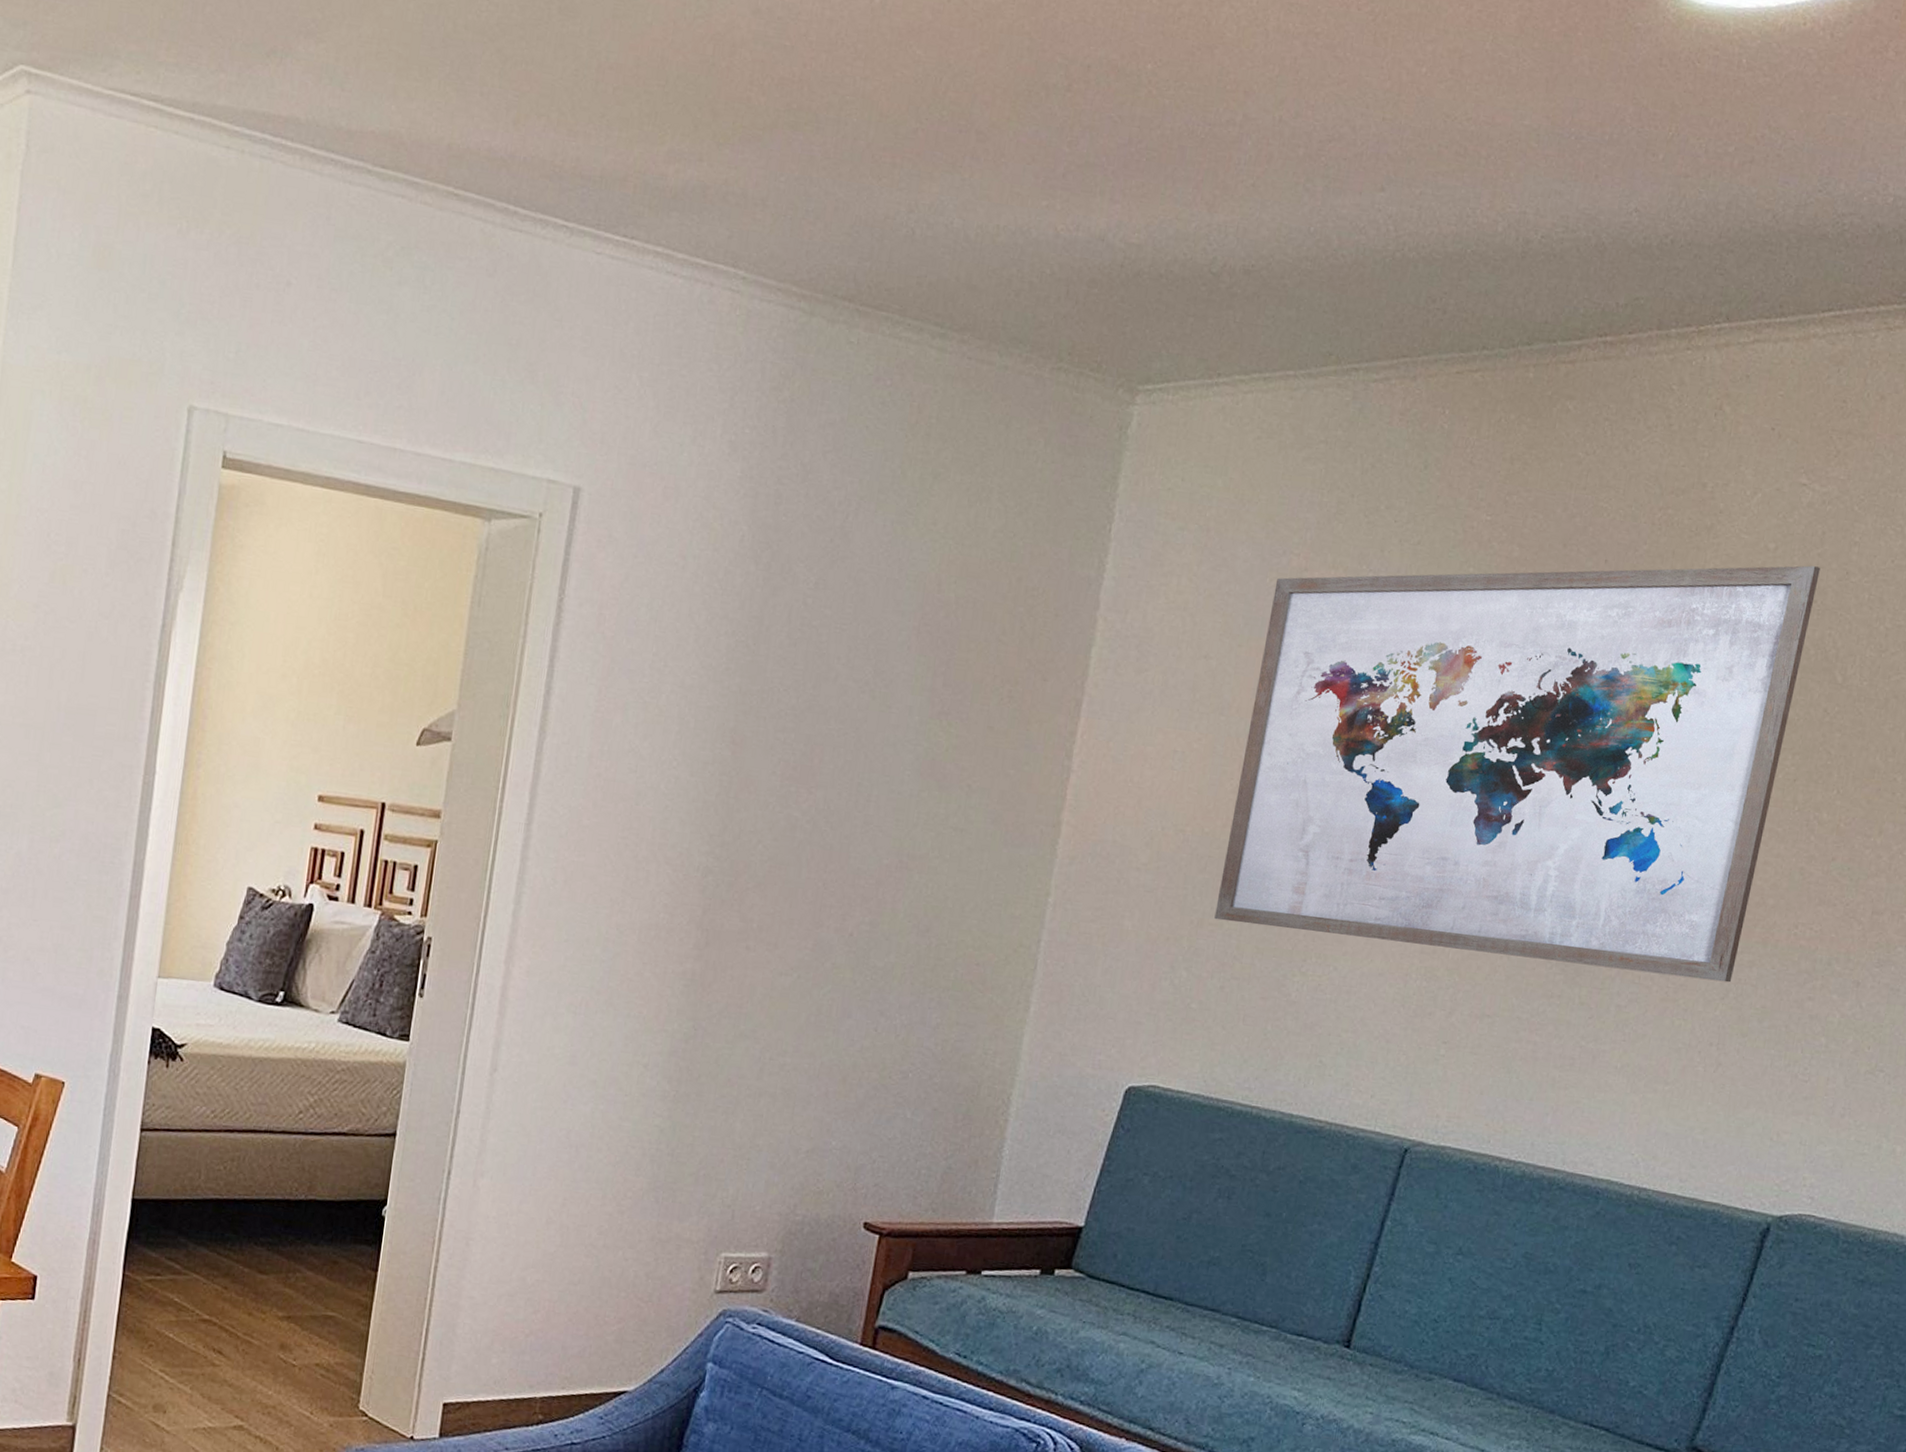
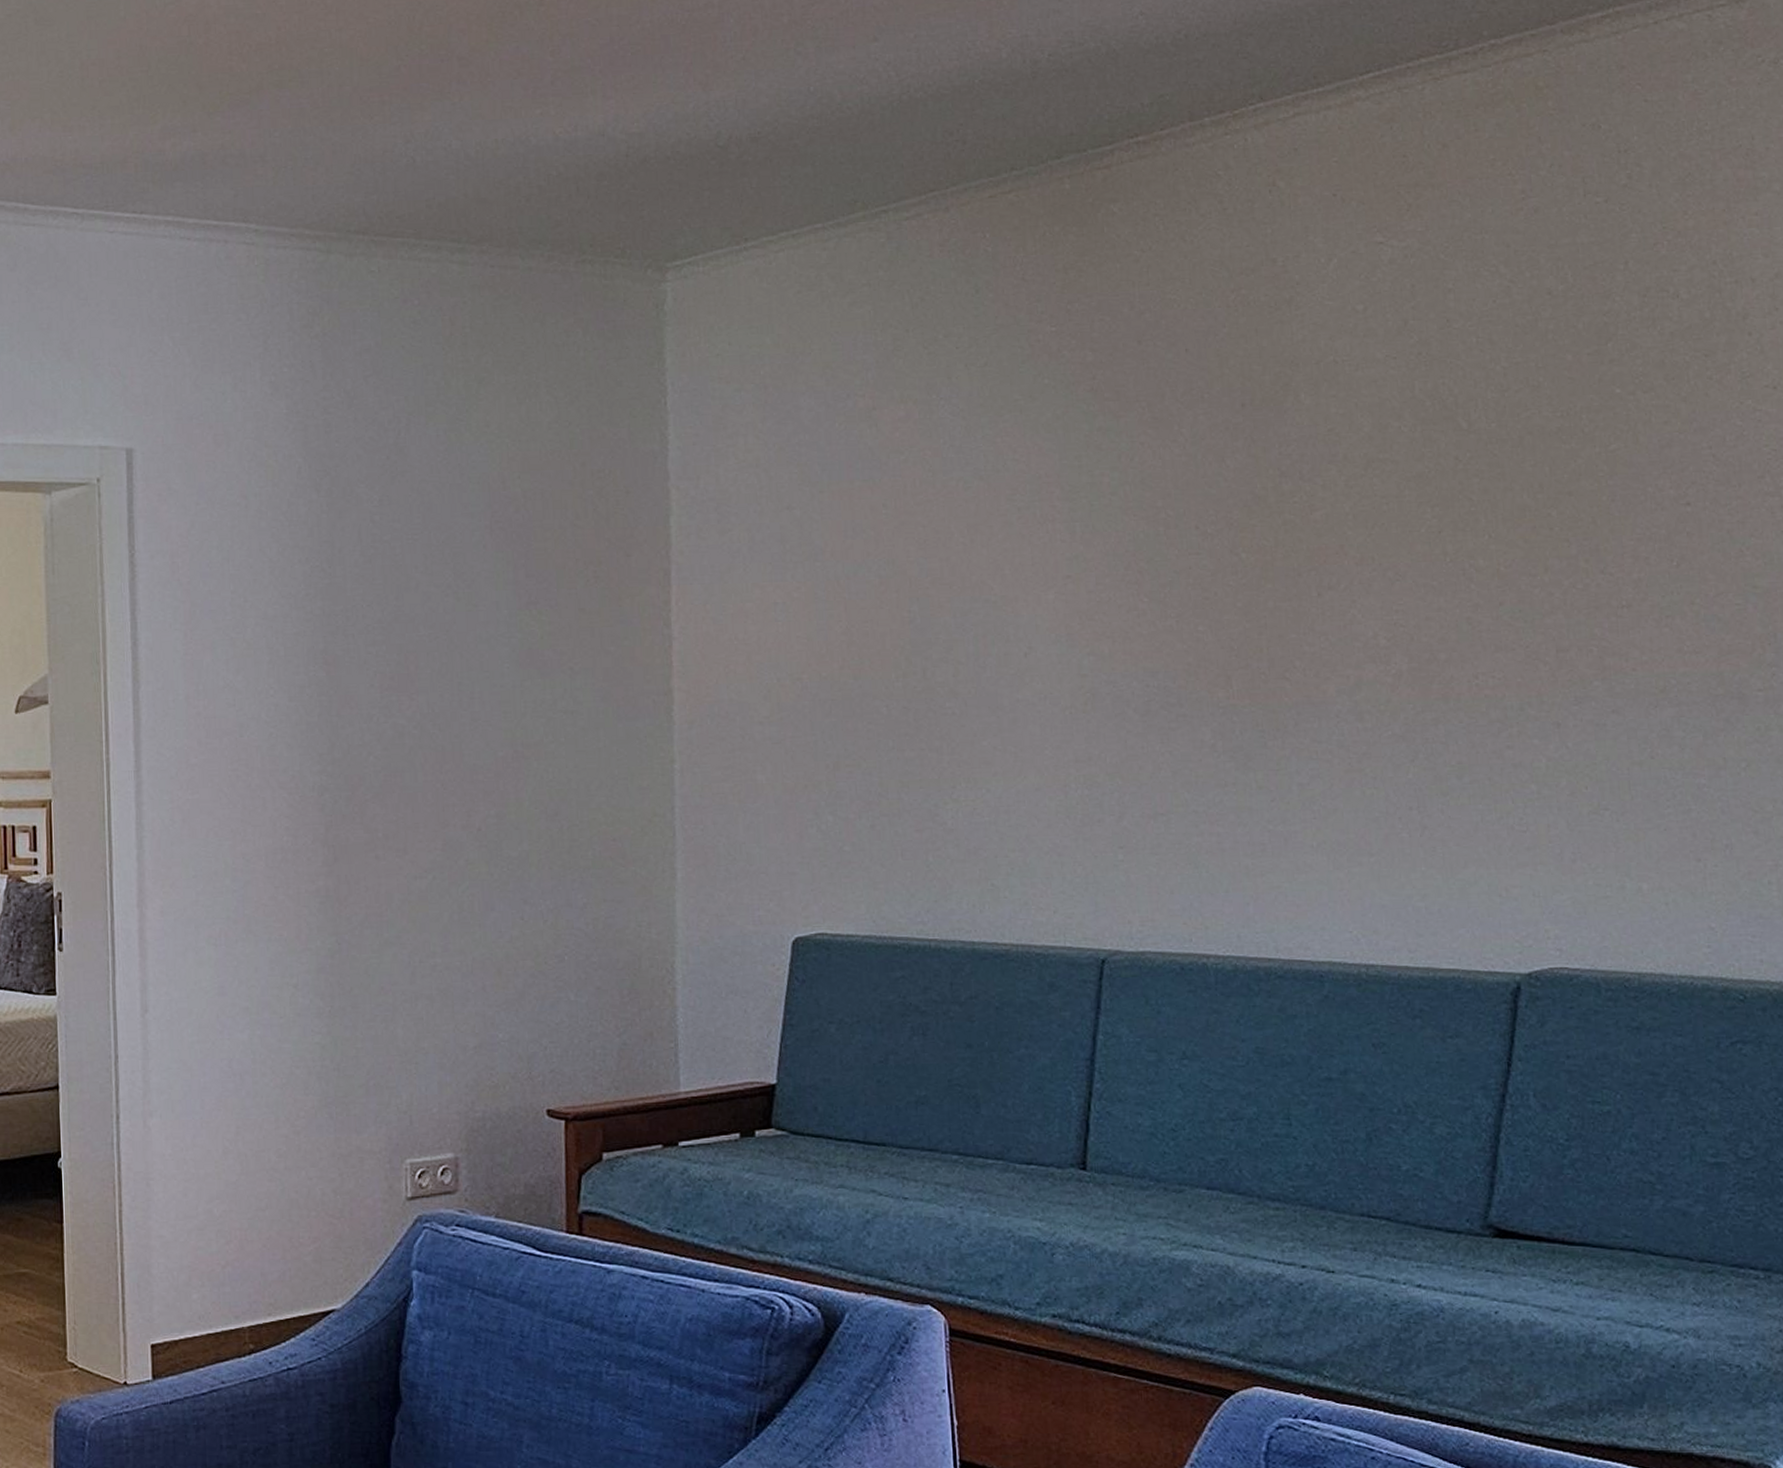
wall art: present [1214,565,1821,983] -> none [845,319,1419,761]

